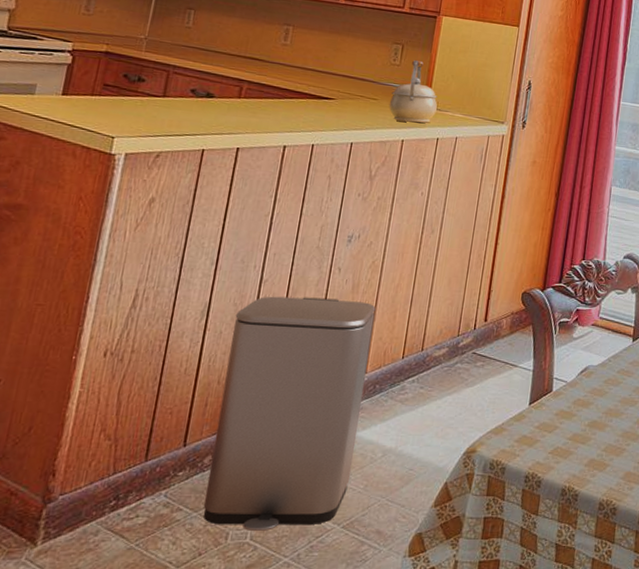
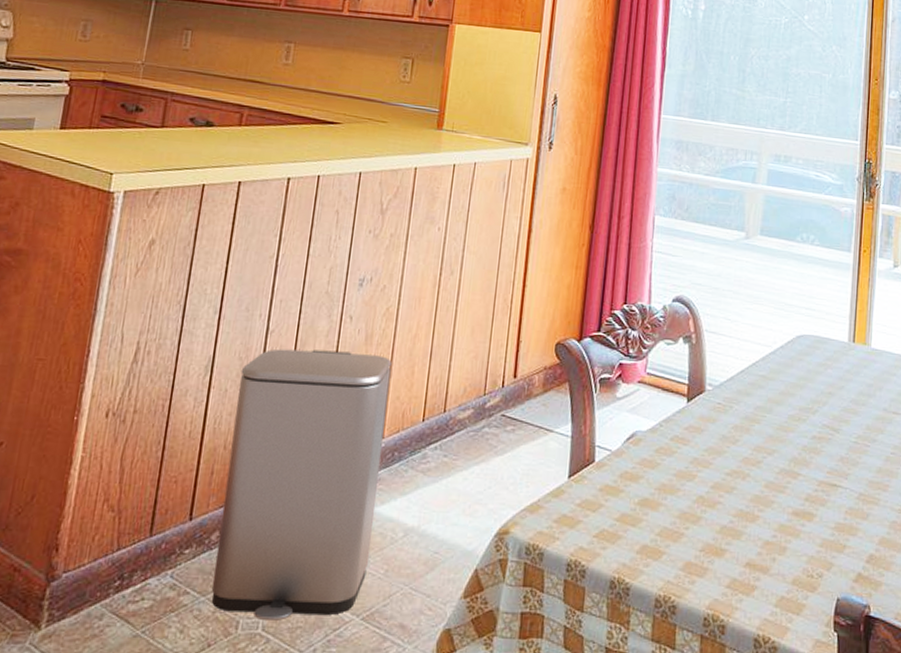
kettle: present [388,59,438,123] -> none [399,75,454,148]

